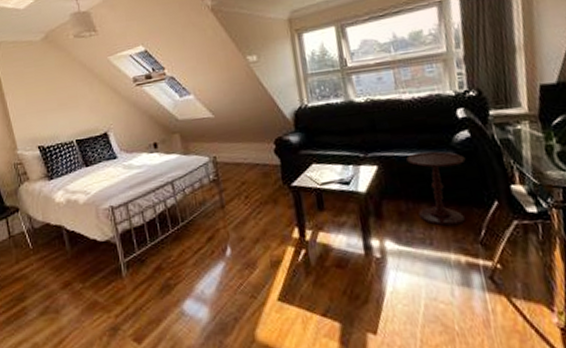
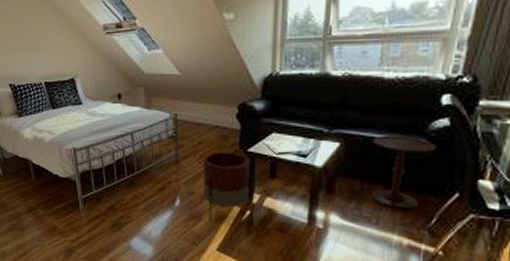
planter: none [249,188,304,267] -> present [203,151,251,221]

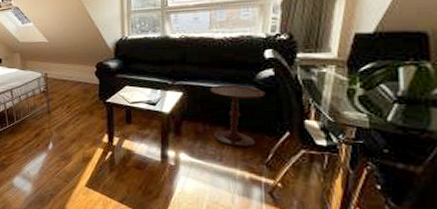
planter: present [203,151,251,221] -> none [70,102,111,161]

